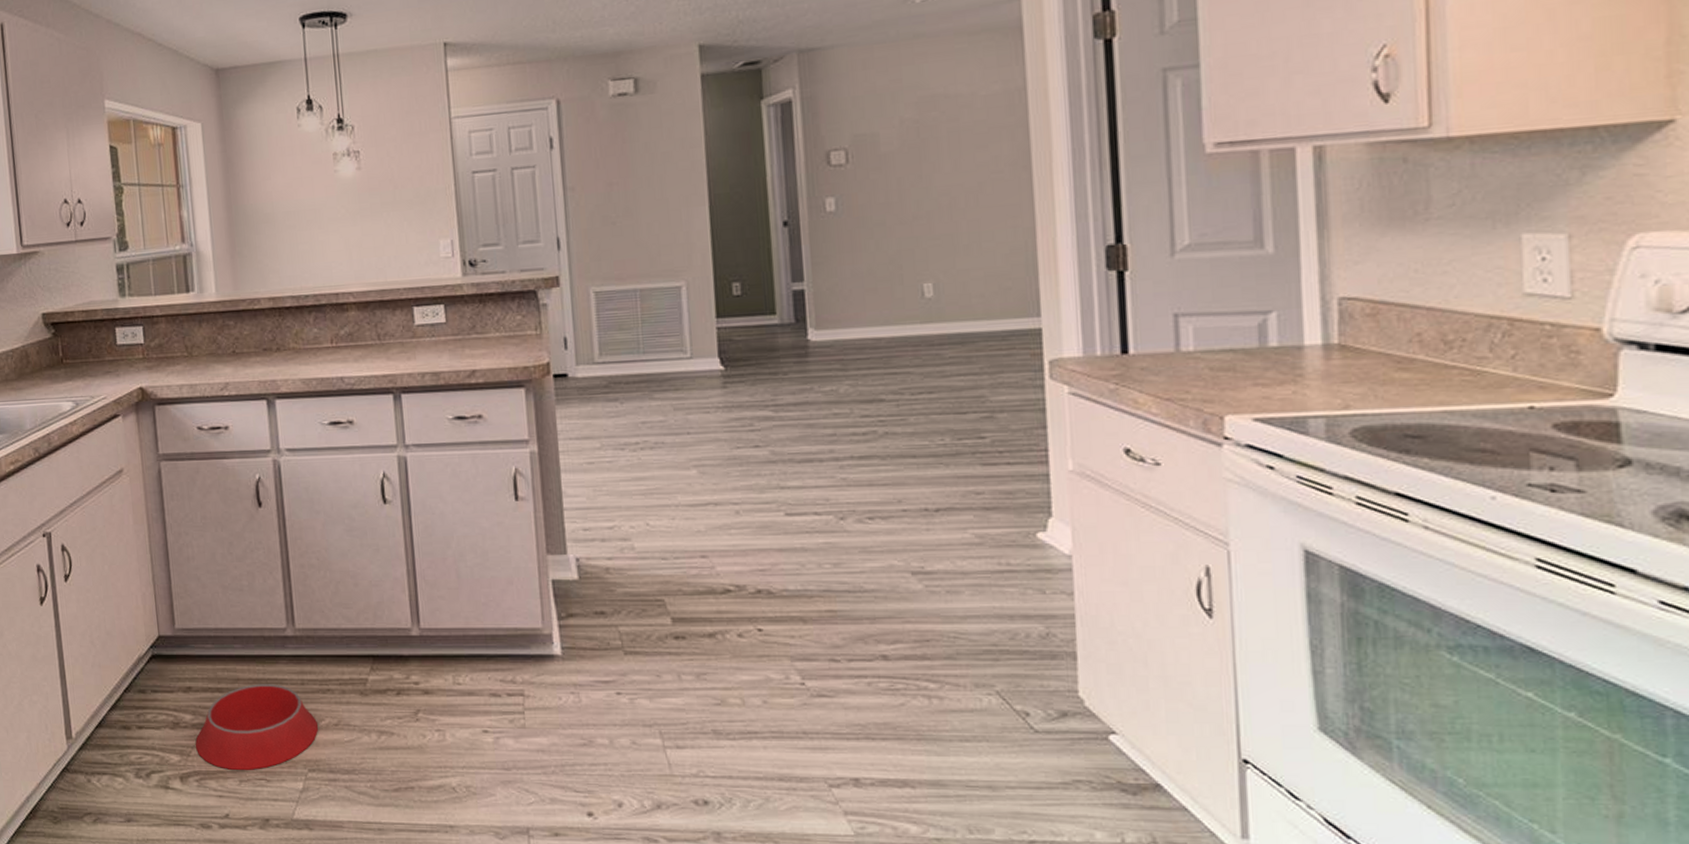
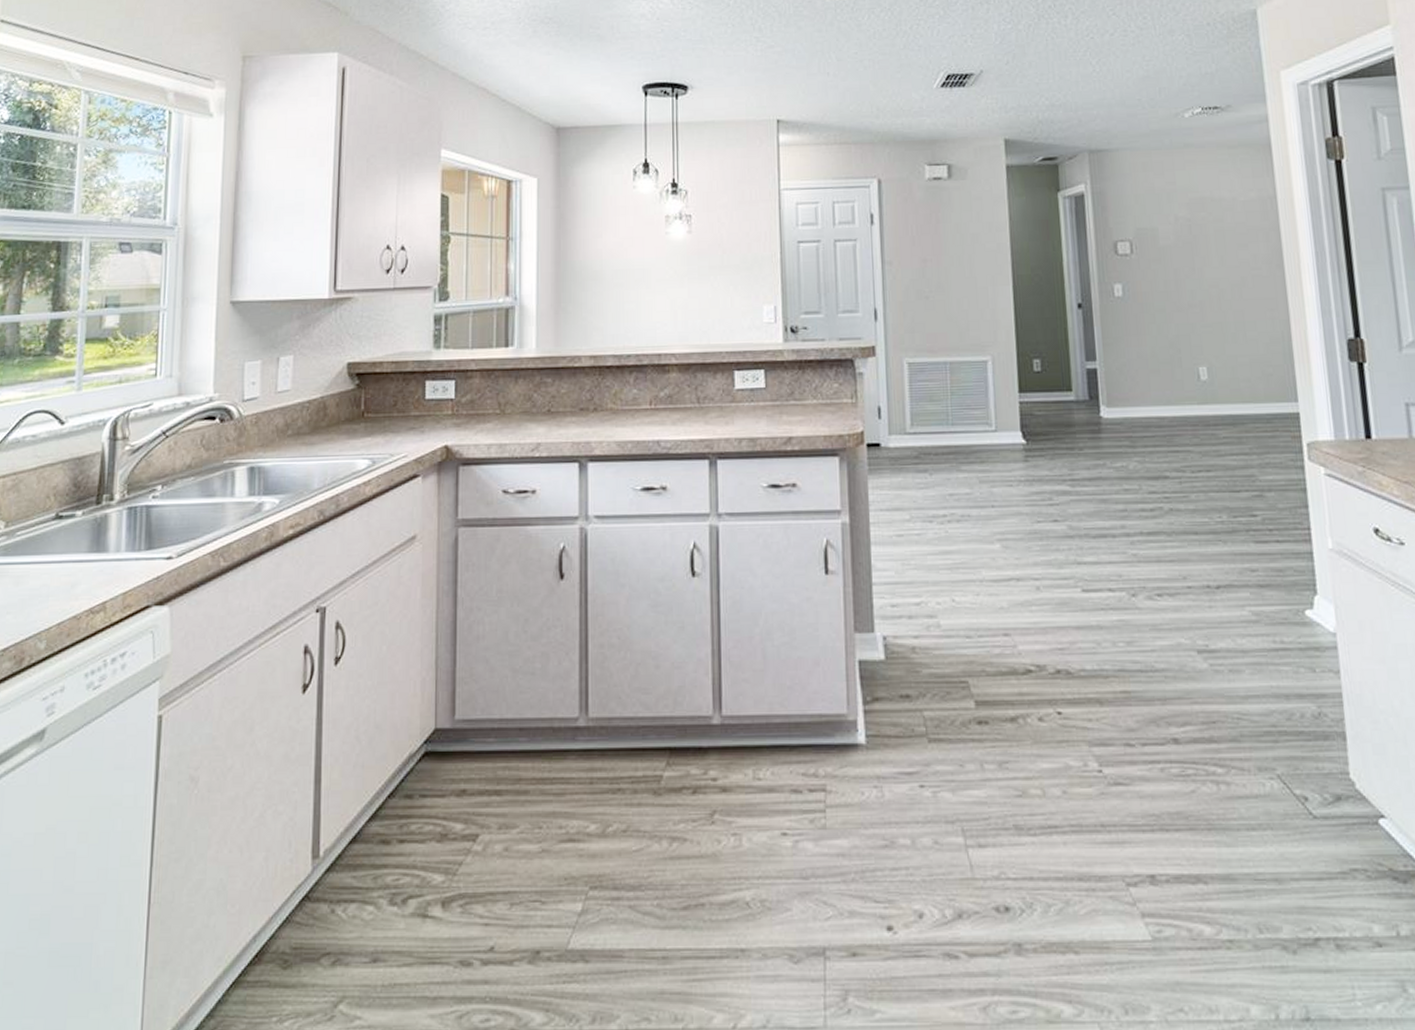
pet bowl: present [195,684,318,770] -> none [463,784,604,890]

